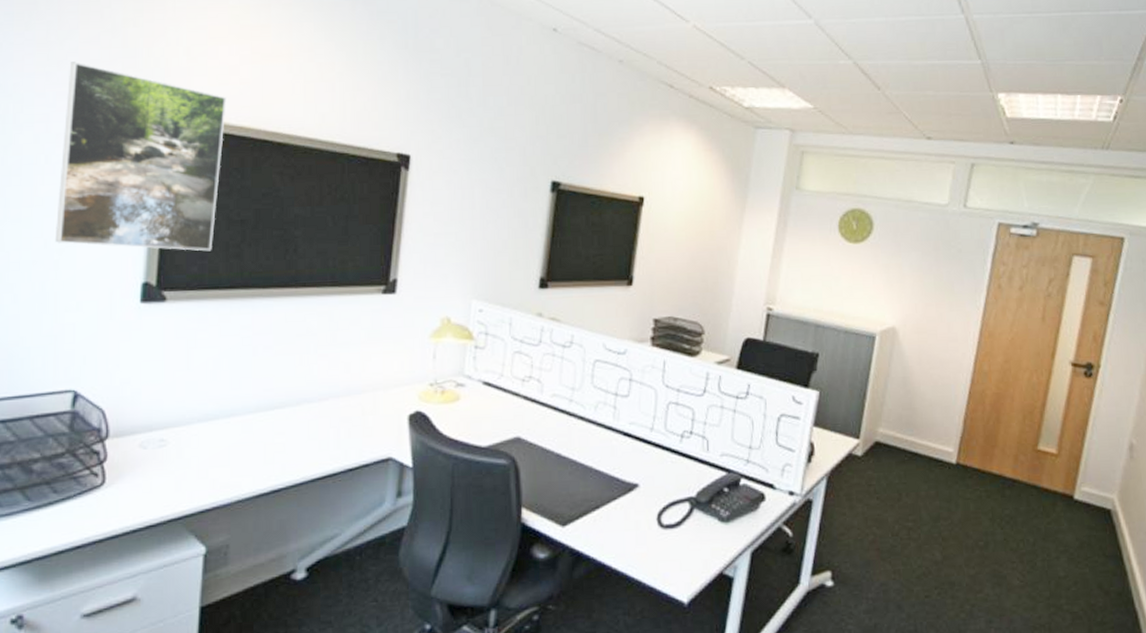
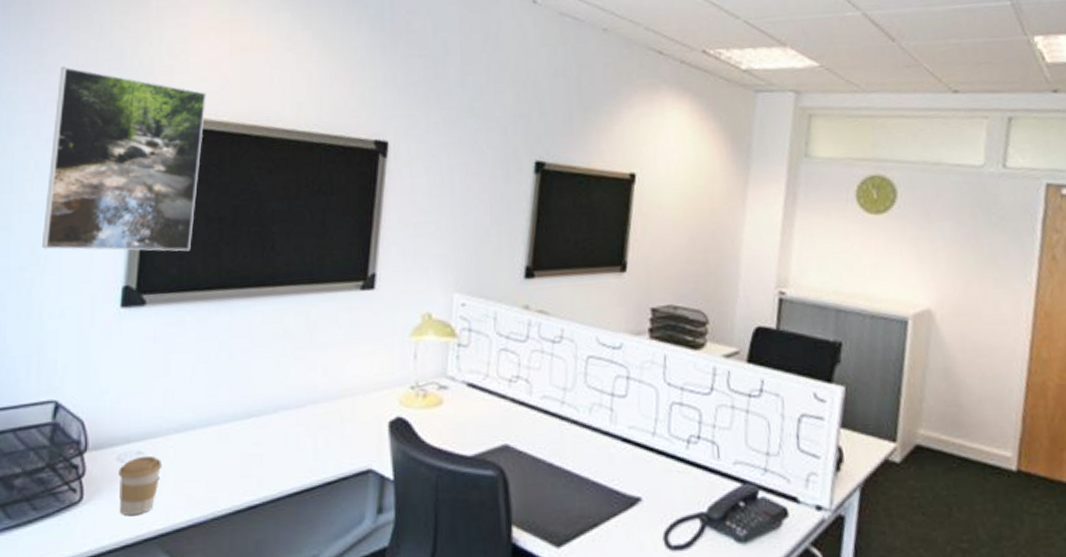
coffee cup: none [141,443,186,498] -> present [118,455,162,515]

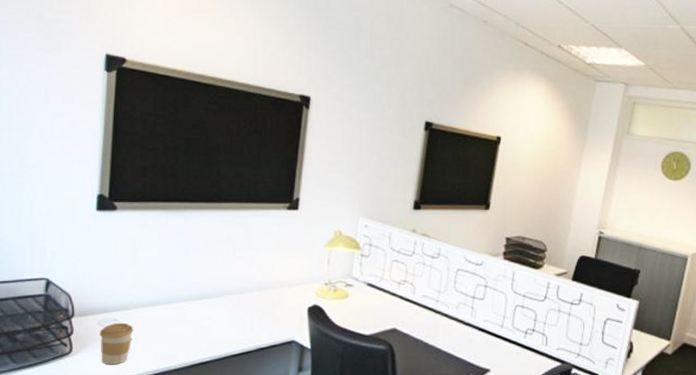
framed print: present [41,66,206,252] -> none [28,12,162,171]

